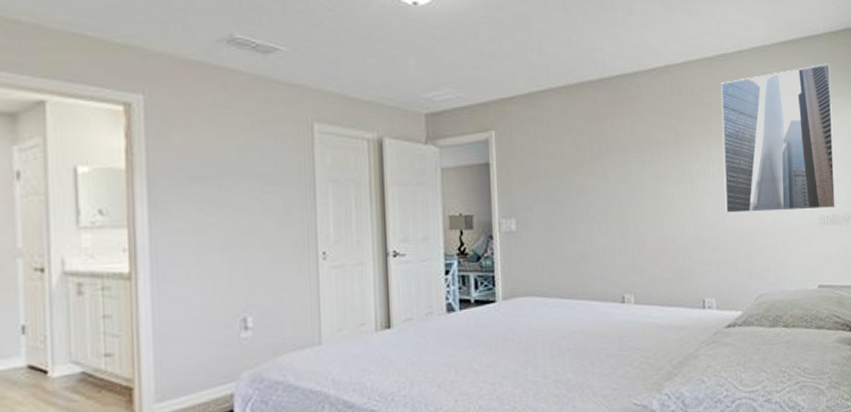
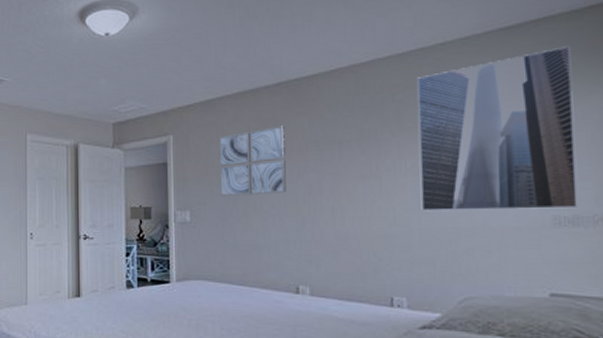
wall art: none [544,125,611,202] -> present [219,125,286,197]

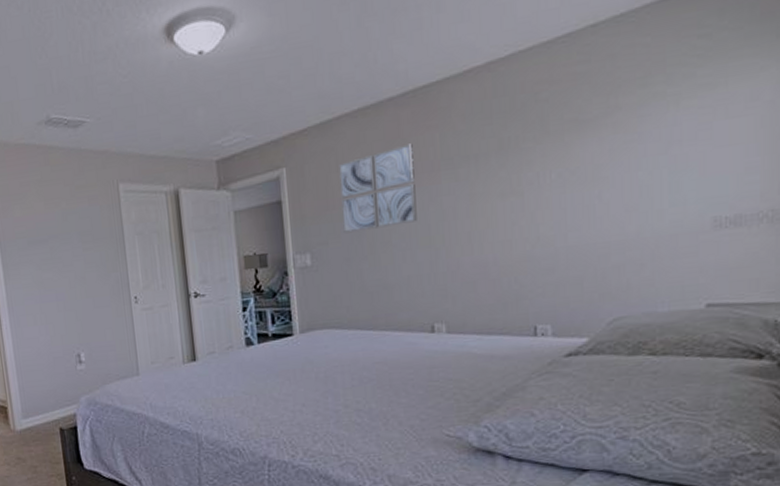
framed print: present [417,46,579,212] -> none [564,13,742,228]

